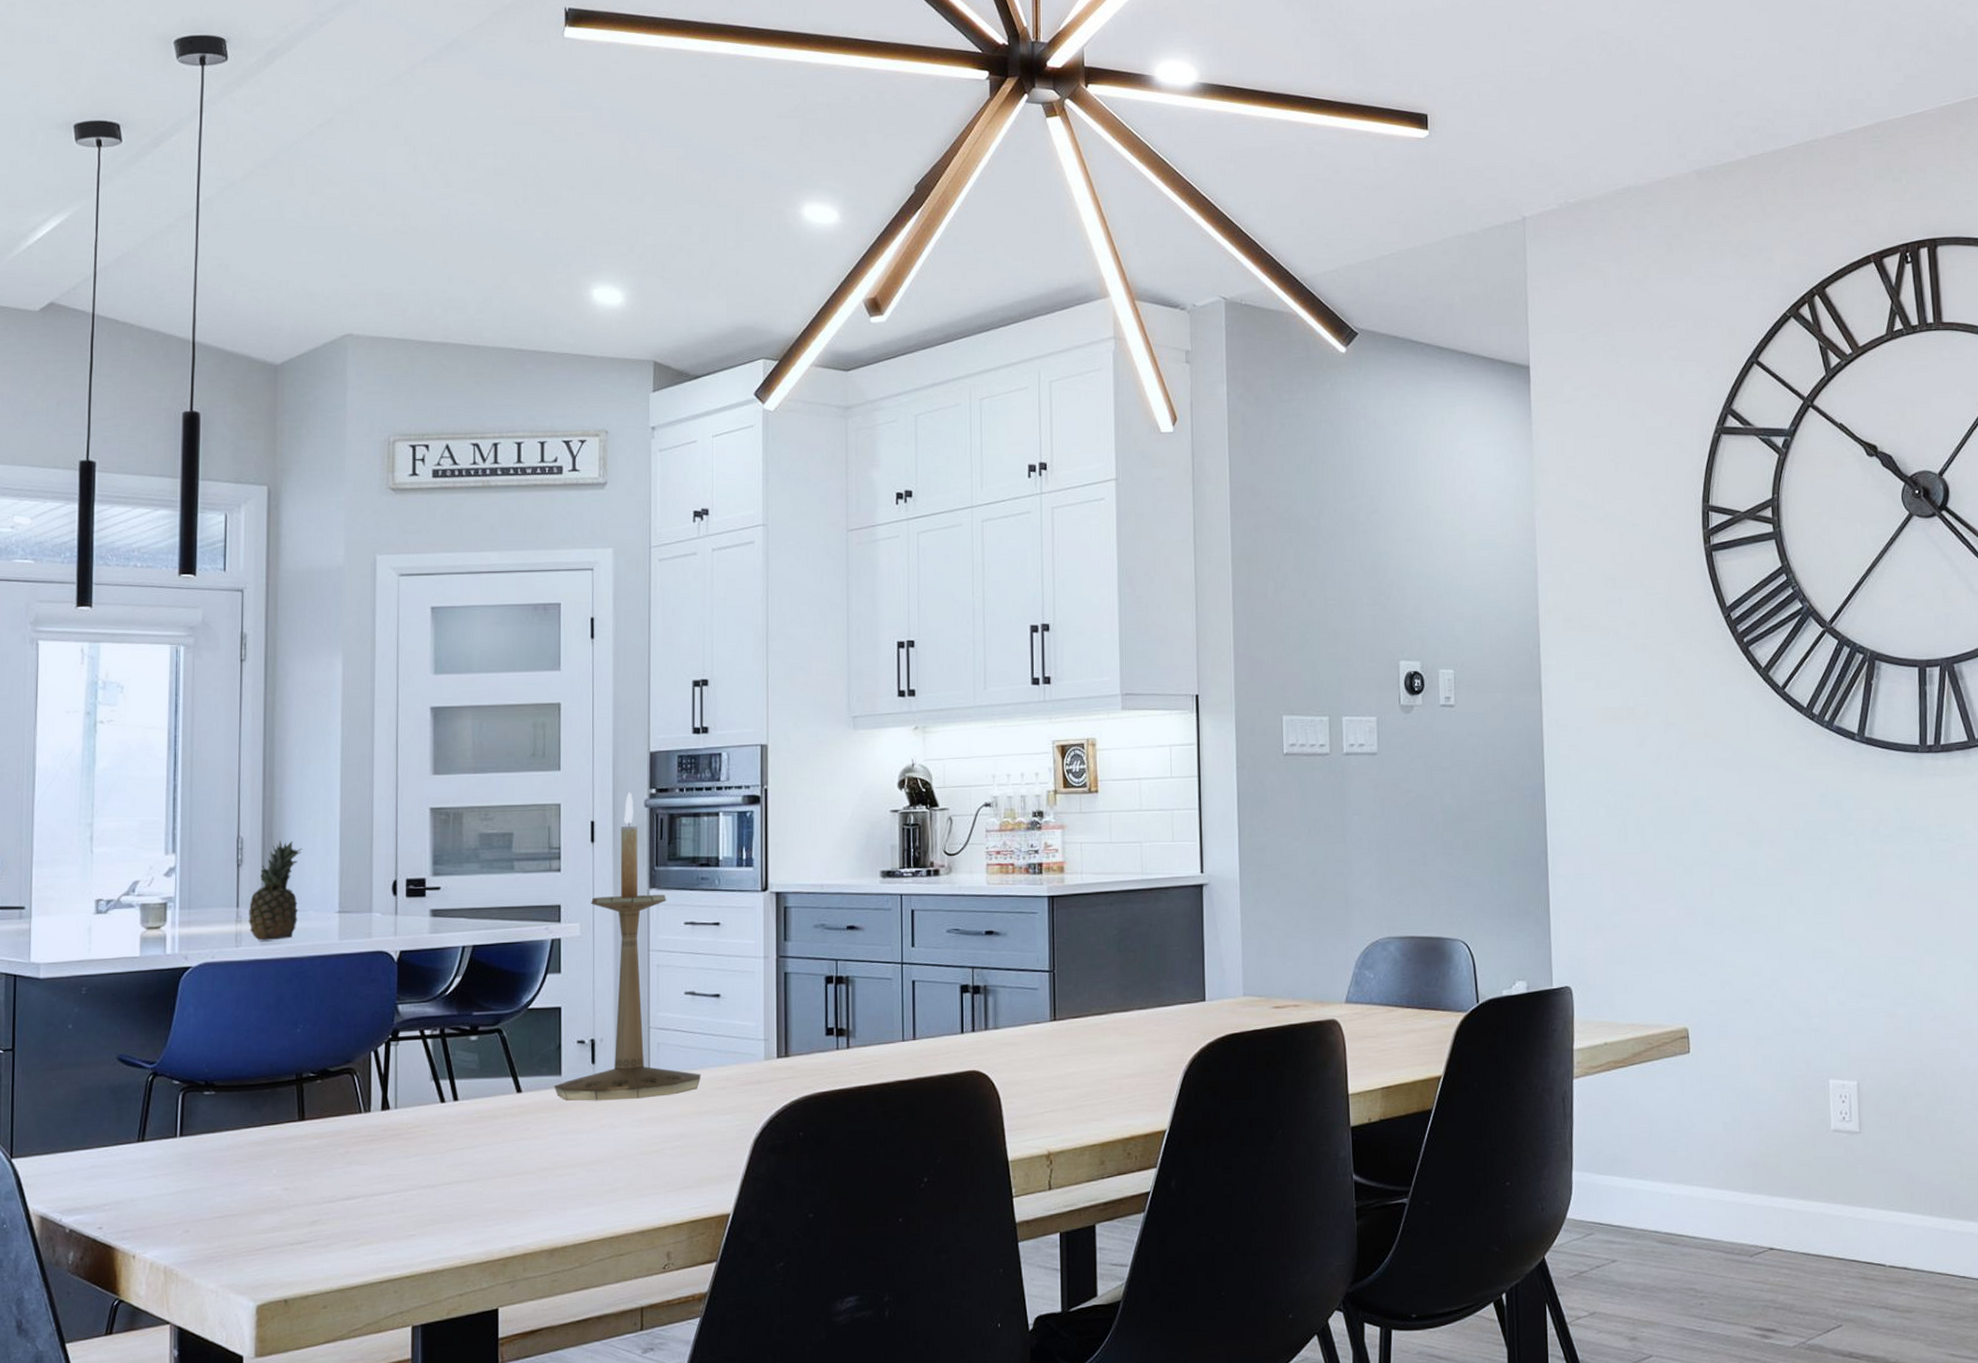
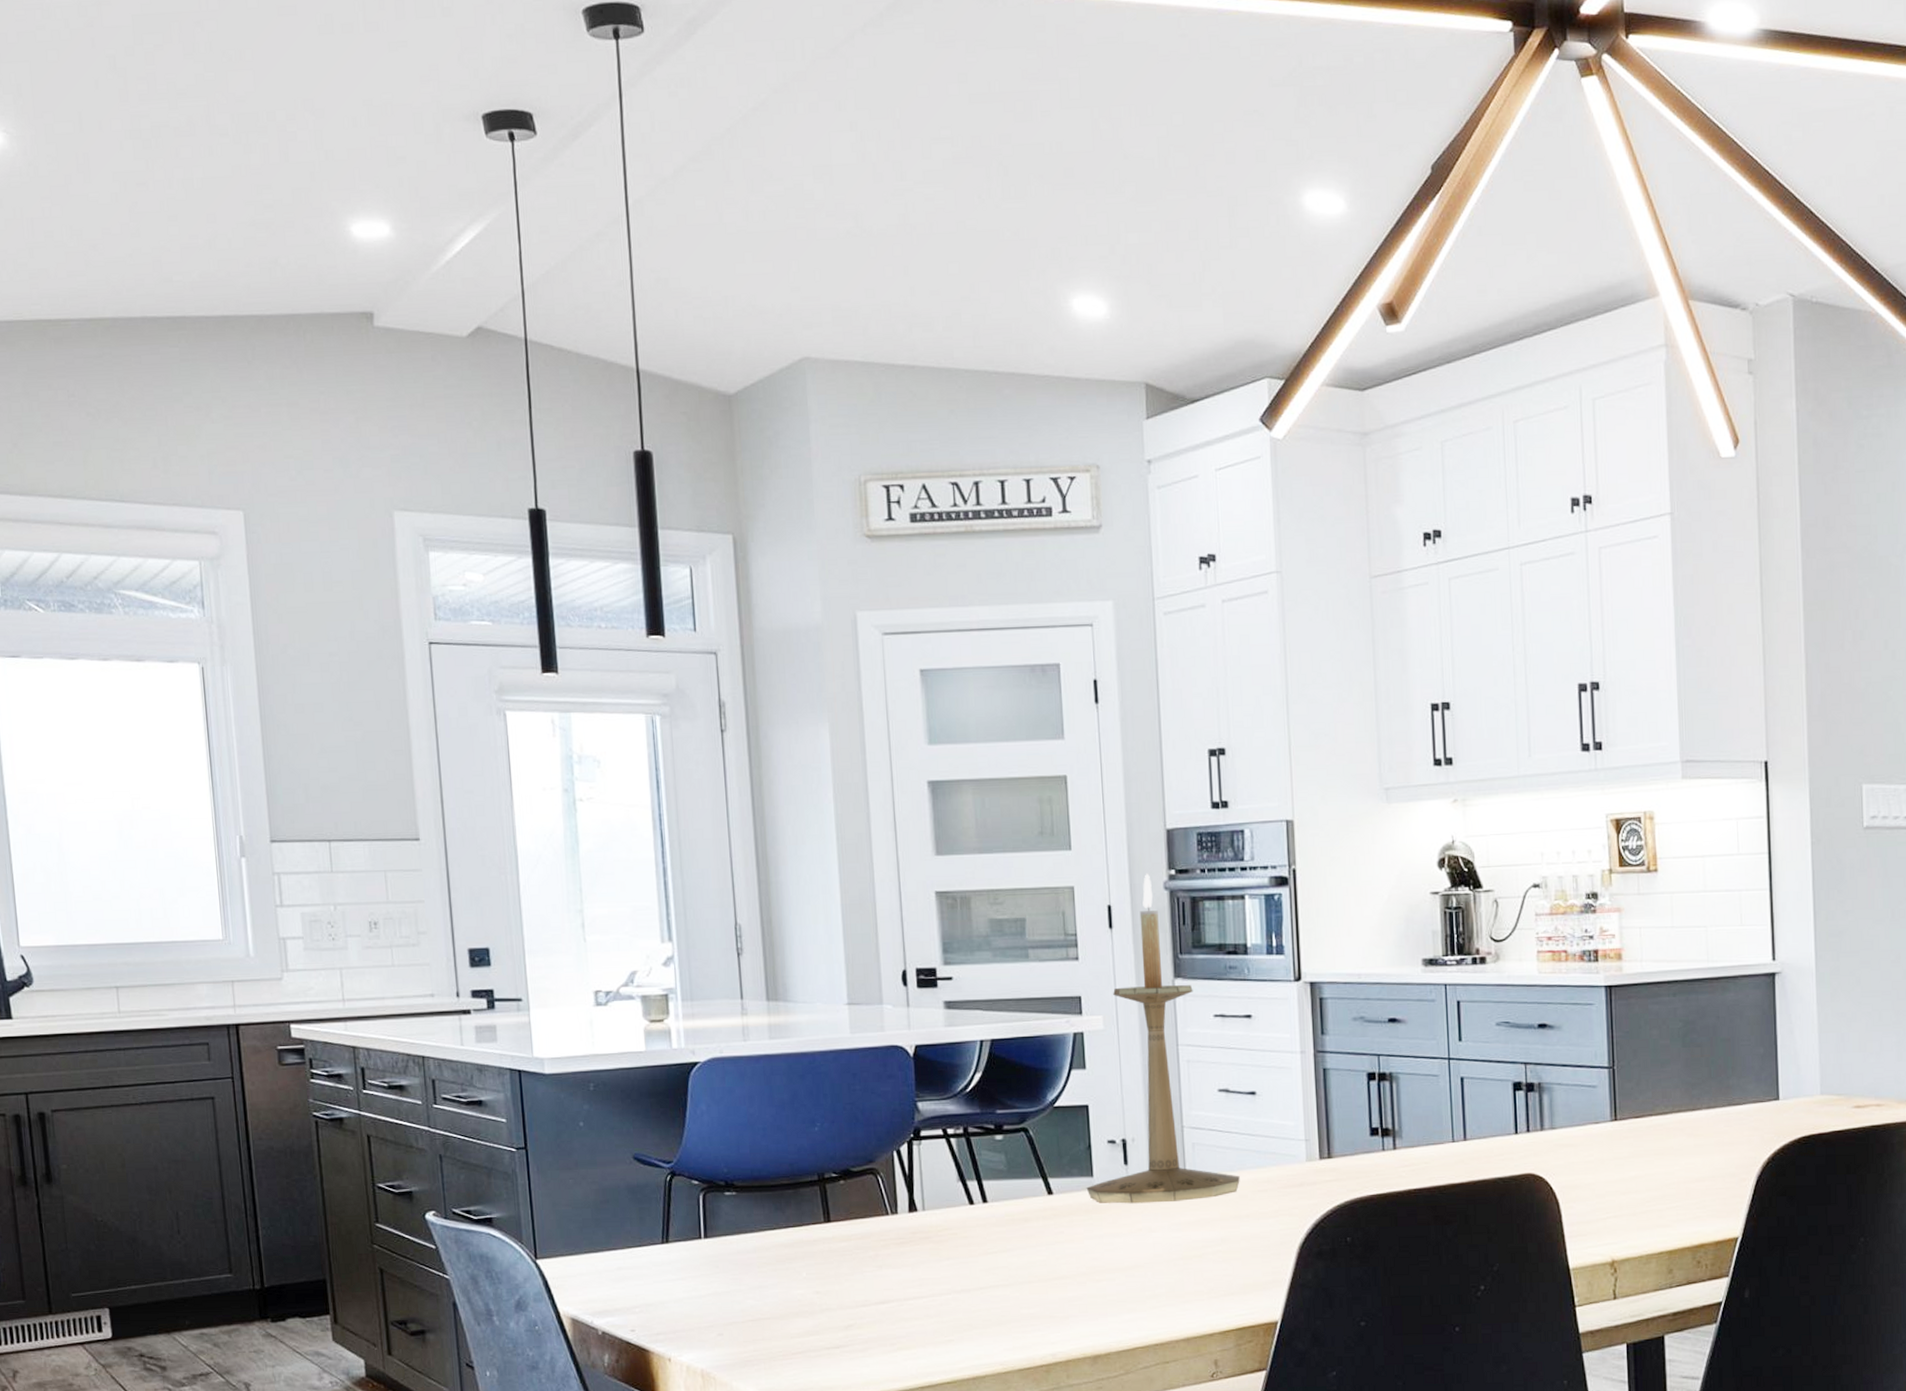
fruit: present [249,840,302,941] -> none [754,927,806,1035]

